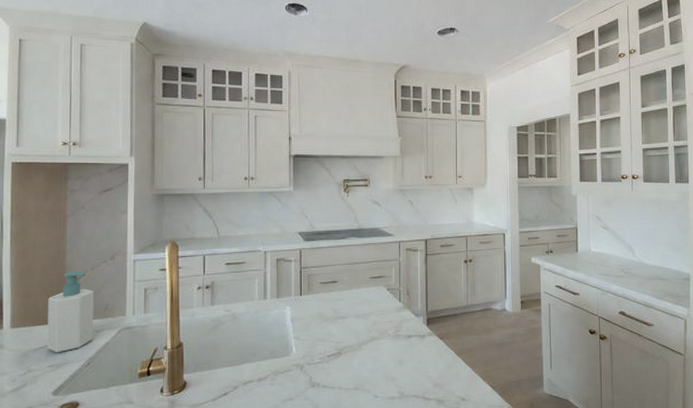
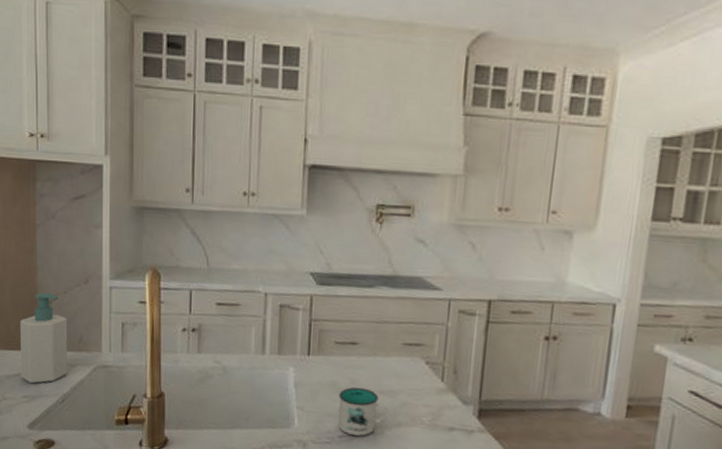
mug: none [326,314,364,353] -> present [338,387,389,436]

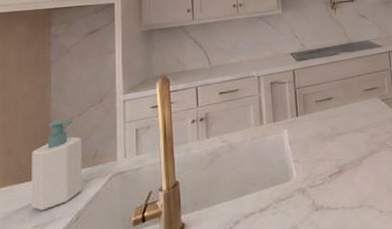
mug: present [338,387,389,436] -> none [324,131,363,172]

